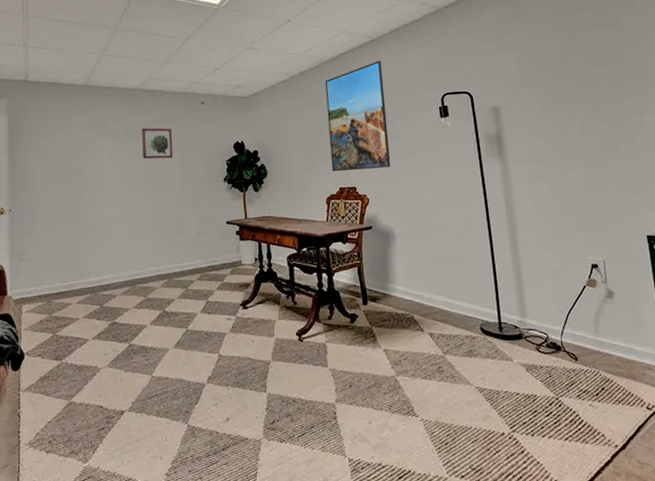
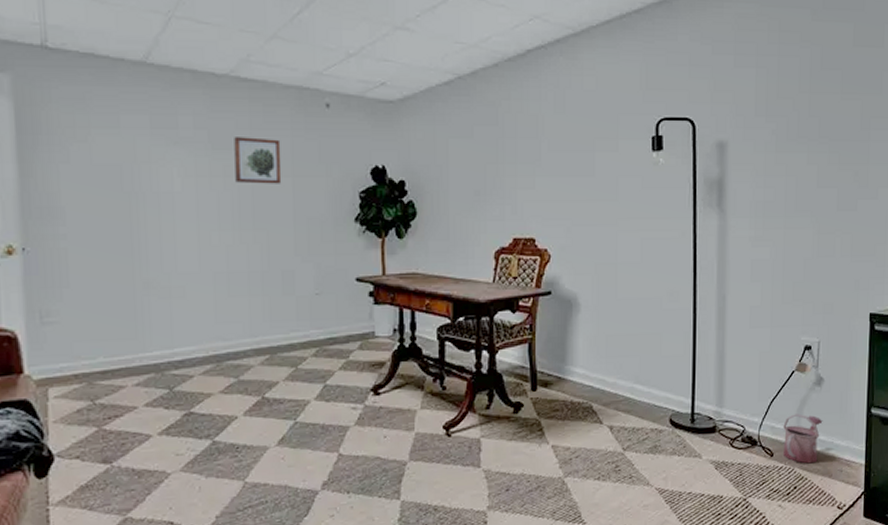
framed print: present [325,60,391,172] -> none [505,64,584,217]
watering can: none [583,323,620,367] -> present [783,413,823,464]

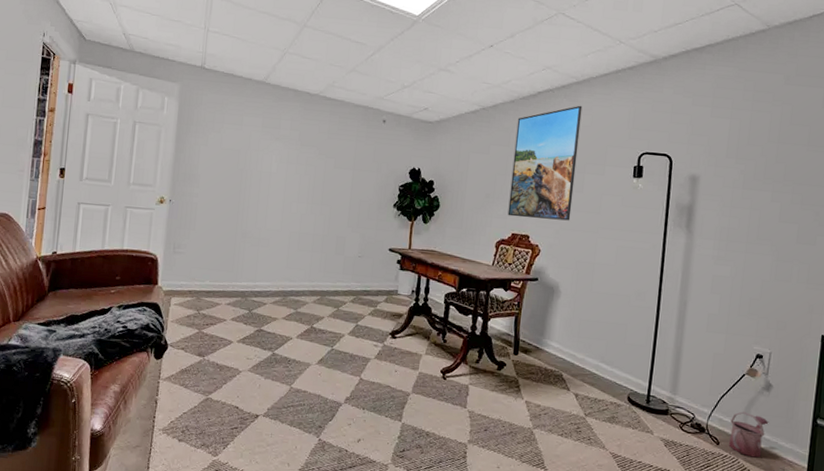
wall art: present [234,137,282,184] -> none [313,138,348,174]
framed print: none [505,64,584,217] -> present [507,105,583,221]

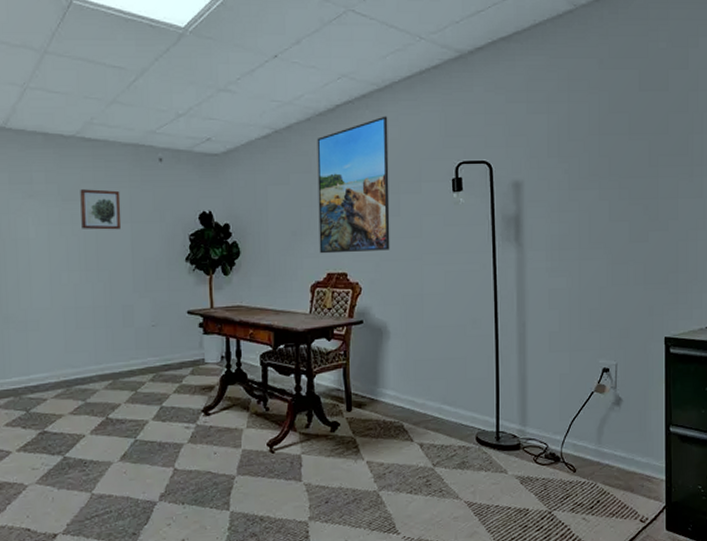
wall art: none [313,138,348,174] -> present [80,189,122,230]
watering can: present [729,411,769,458] -> none [585,432,623,479]

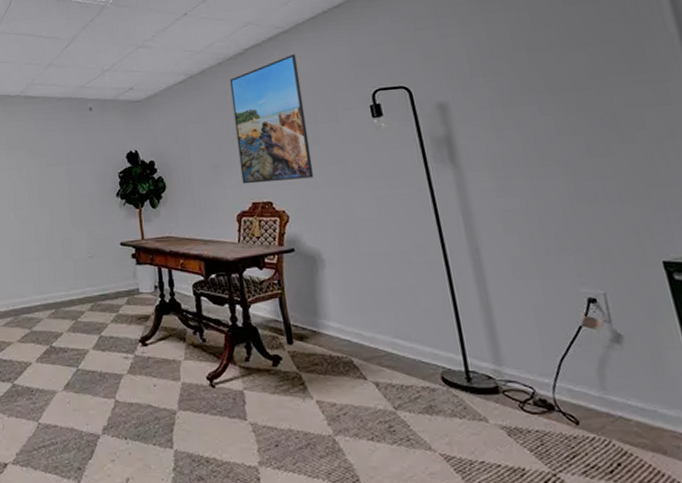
wall art: present [80,189,122,230] -> none [24,137,59,172]

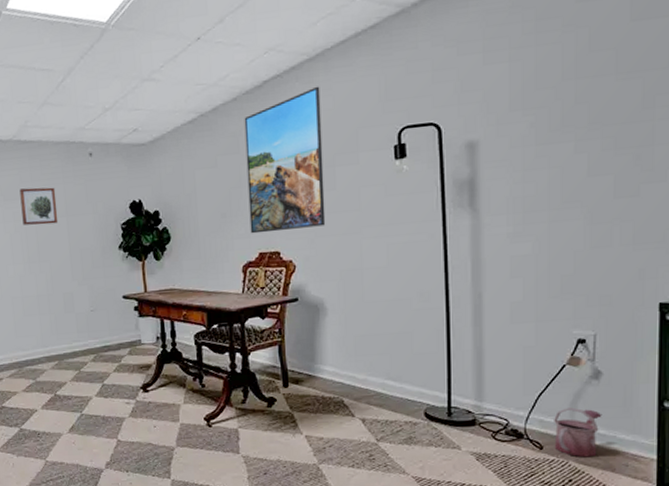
wall art: none [24,137,59,172] -> present [19,187,59,225]
watering can: none [583,375,641,436] -> present [554,407,602,457]

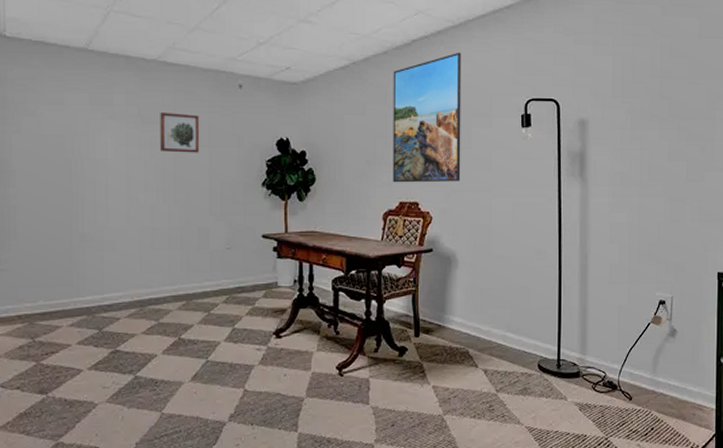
watering can: present [554,407,602,457] -> none [641,362,677,407]

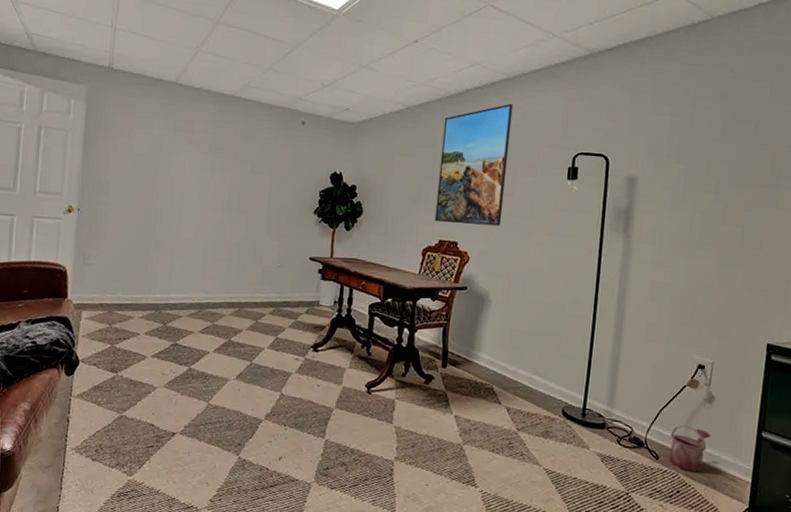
wall art: present [160,112,200,153] -> none [229,141,265,180]
watering can: none [641,362,677,407] -> present [669,424,711,473]

